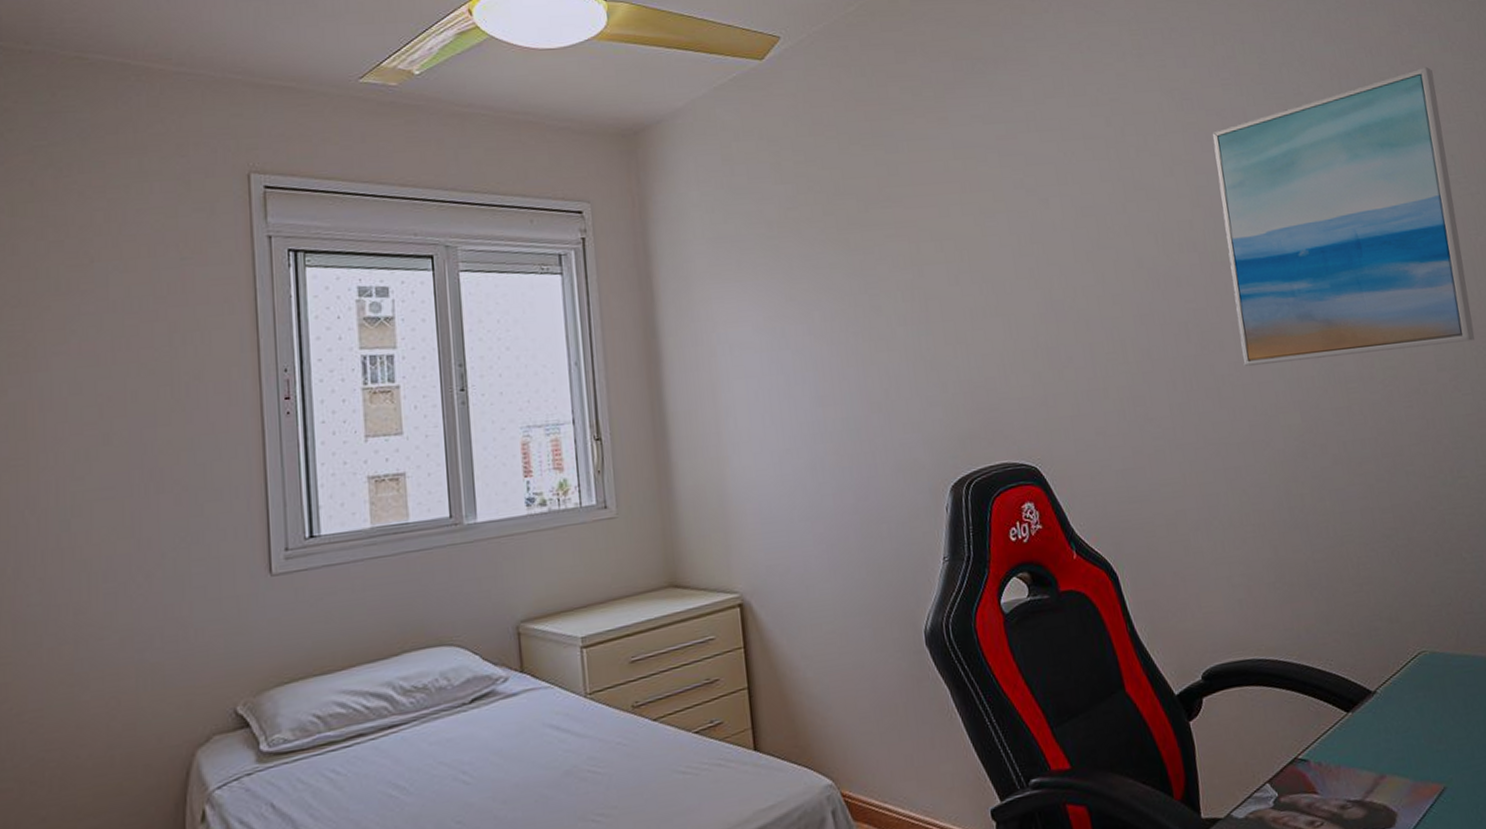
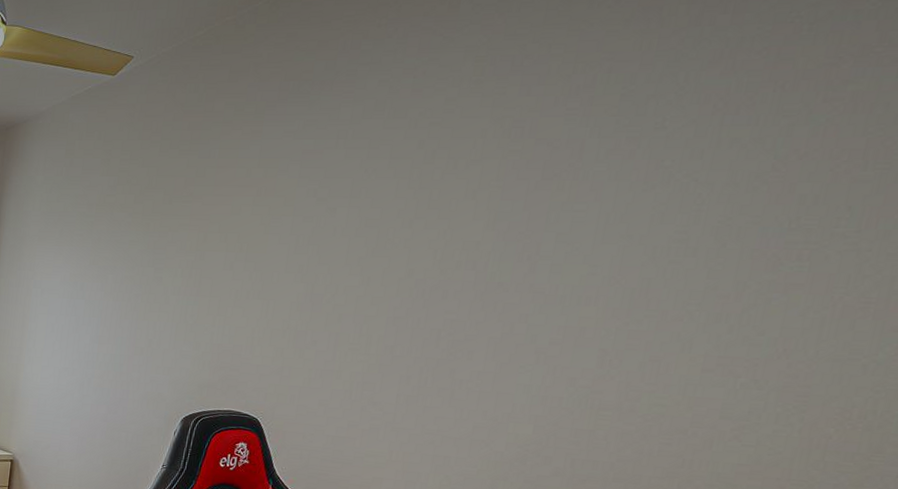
wall art: present [1212,66,1475,366] -> none [487,105,867,398]

